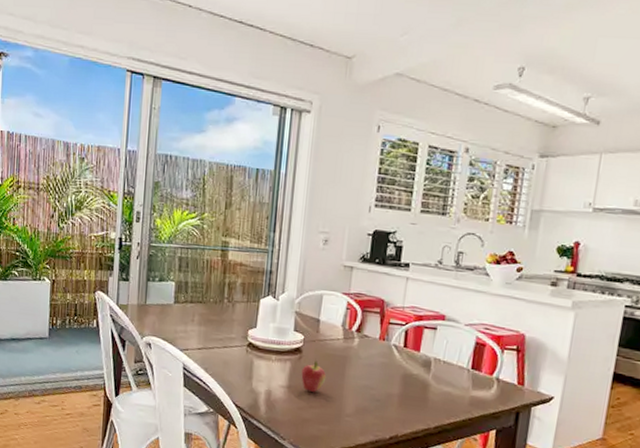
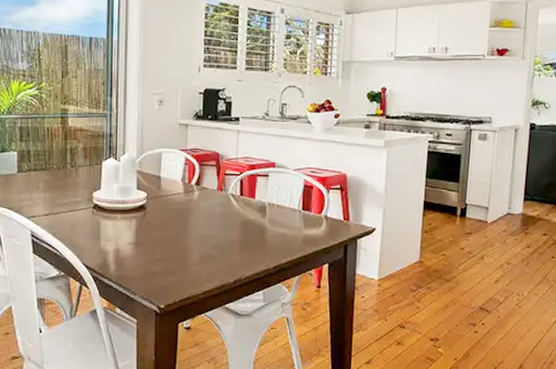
fruit: present [301,359,327,392] -> none [147,214,171,246]

